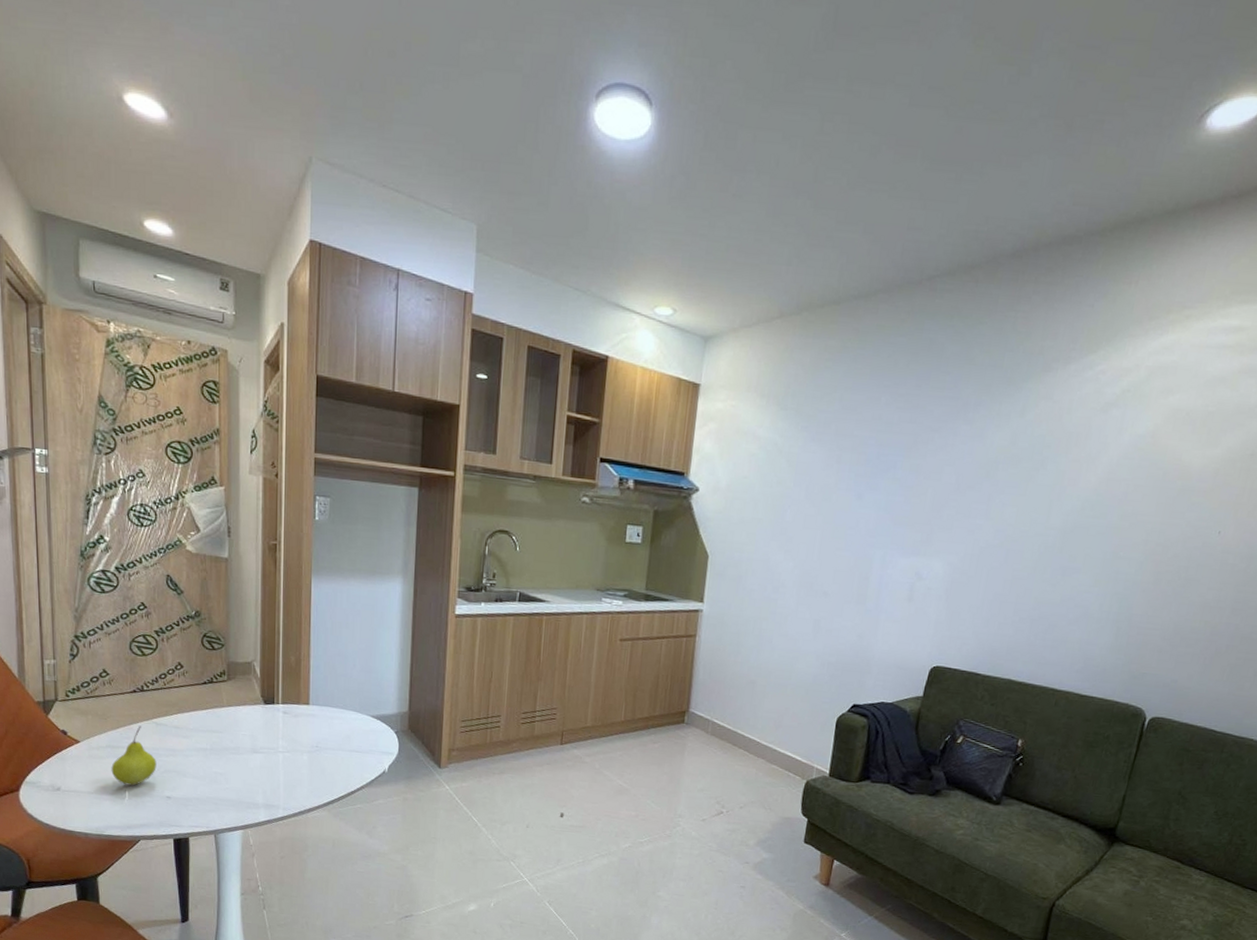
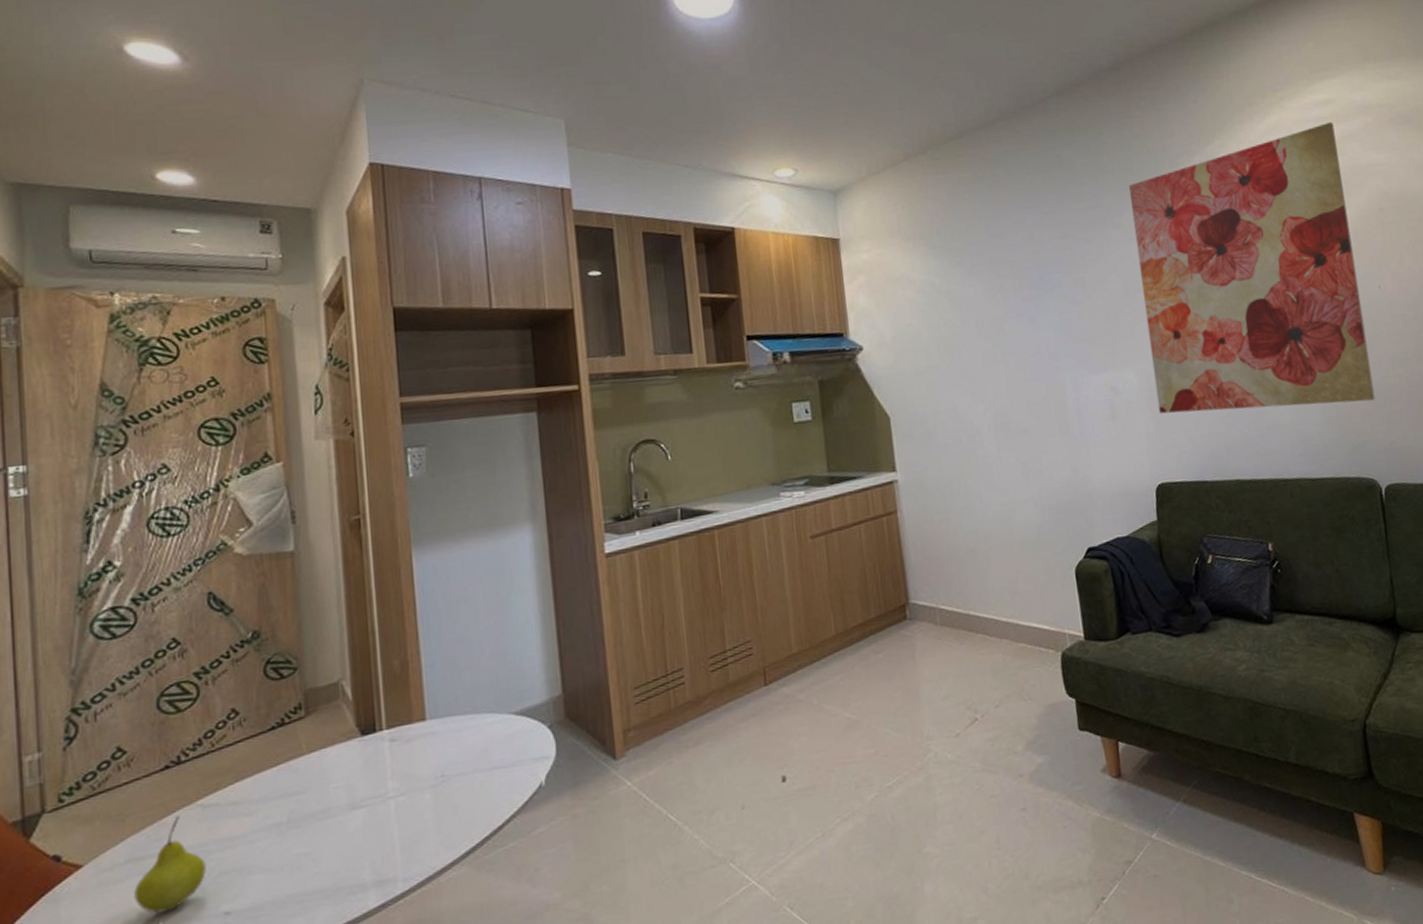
wall art: none [954,351,1236,639] -> present [1128,121,1376,414]

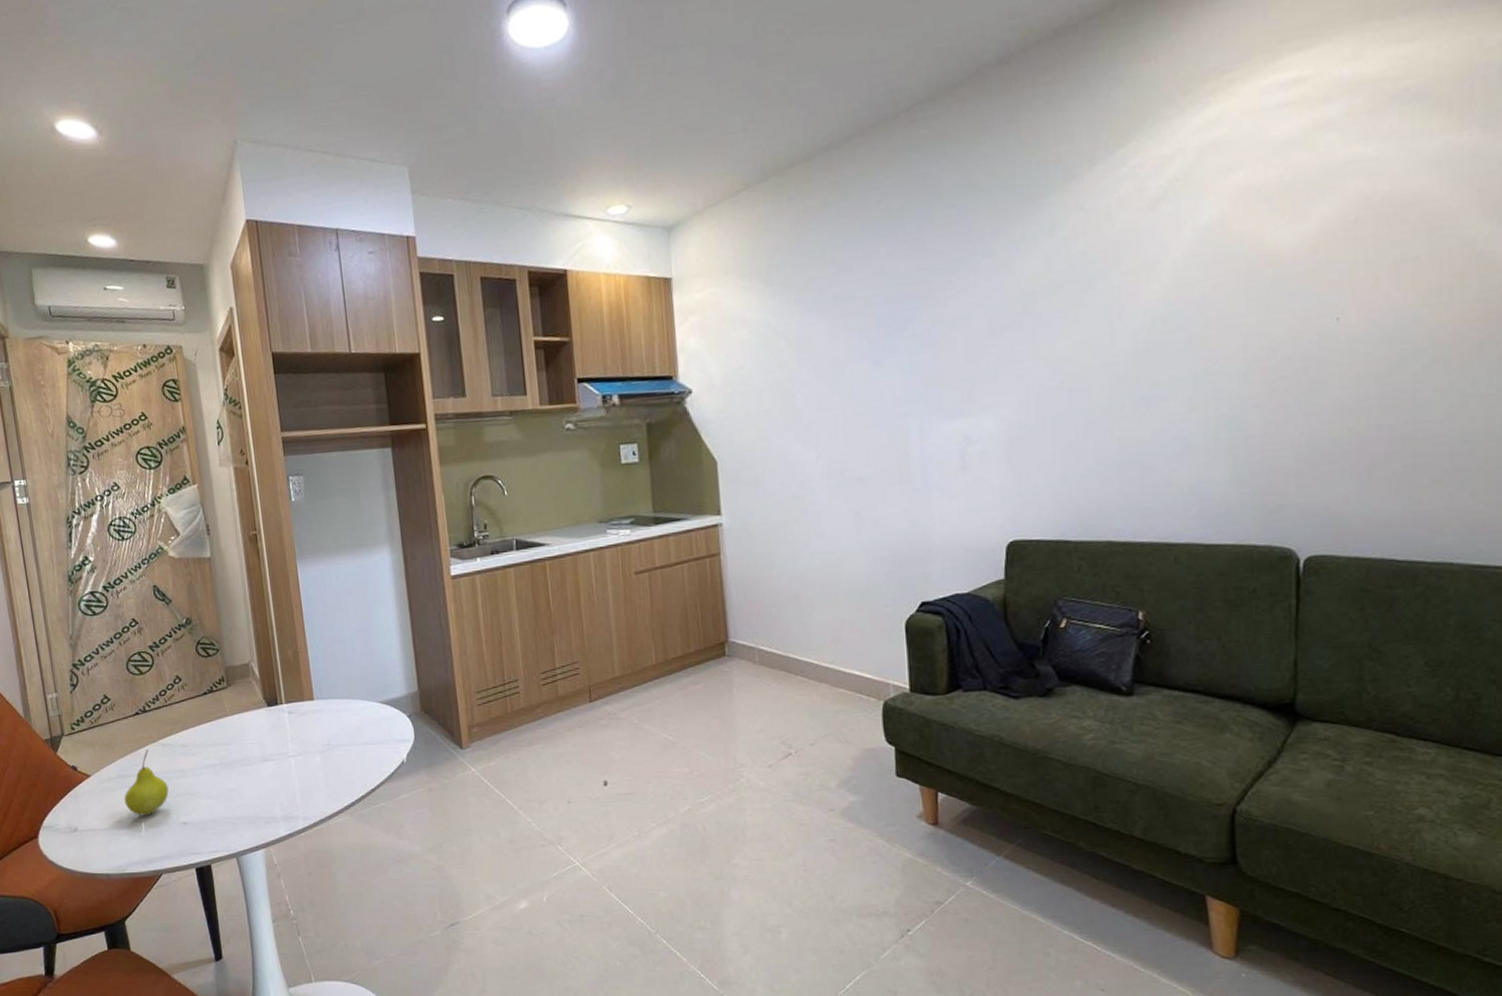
wall art: present [1128,121,1376,414] -> none [1007,107,1308,466]

